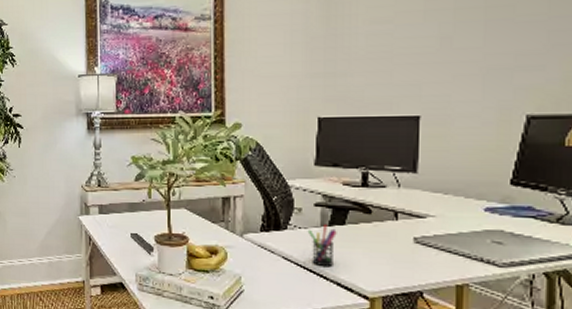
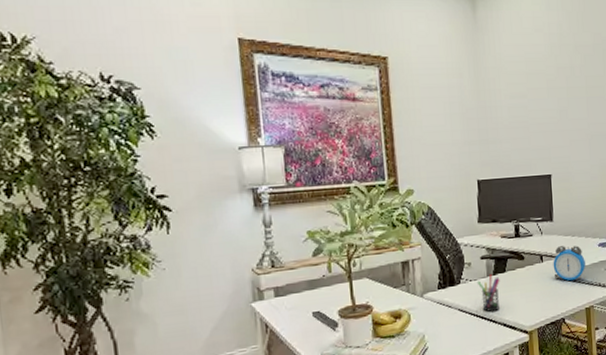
alarm clock: none [412,204,461,249] -> present [553,245,586,281]

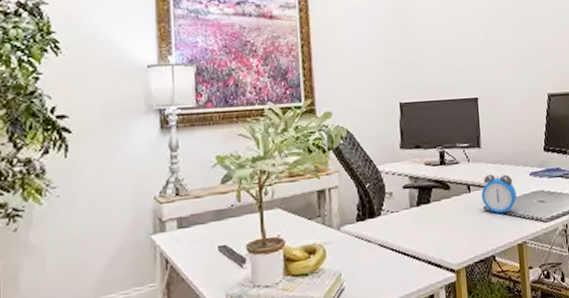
pen holder: present [477,273,500,313] -> none [398,204,424,248]

